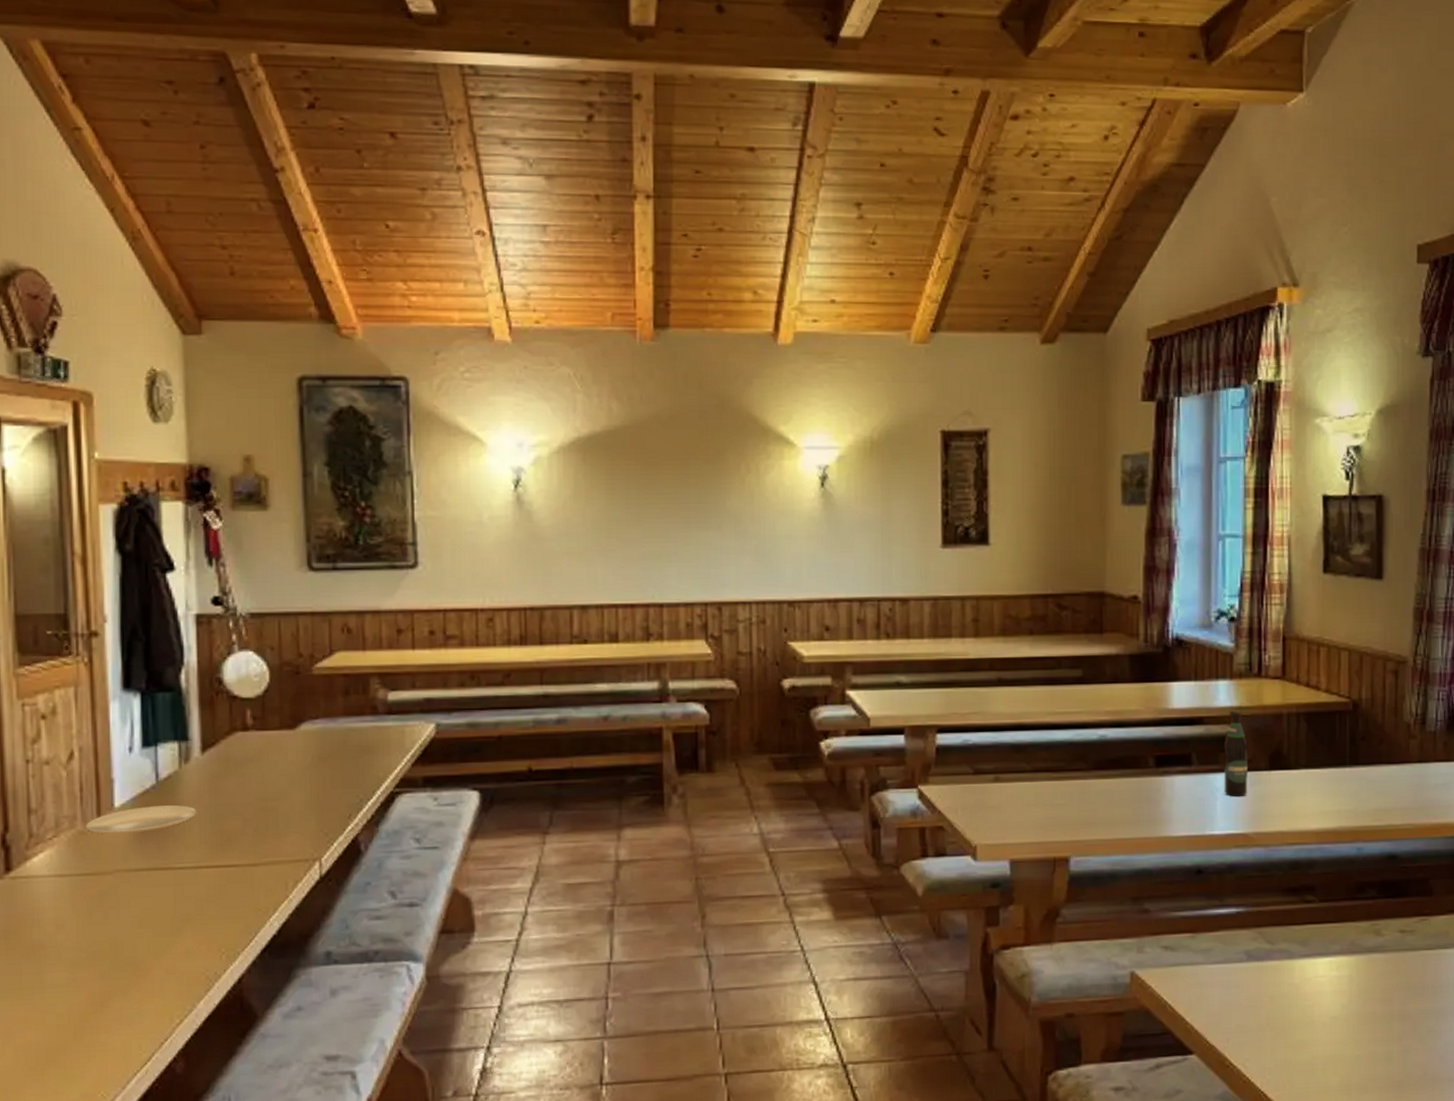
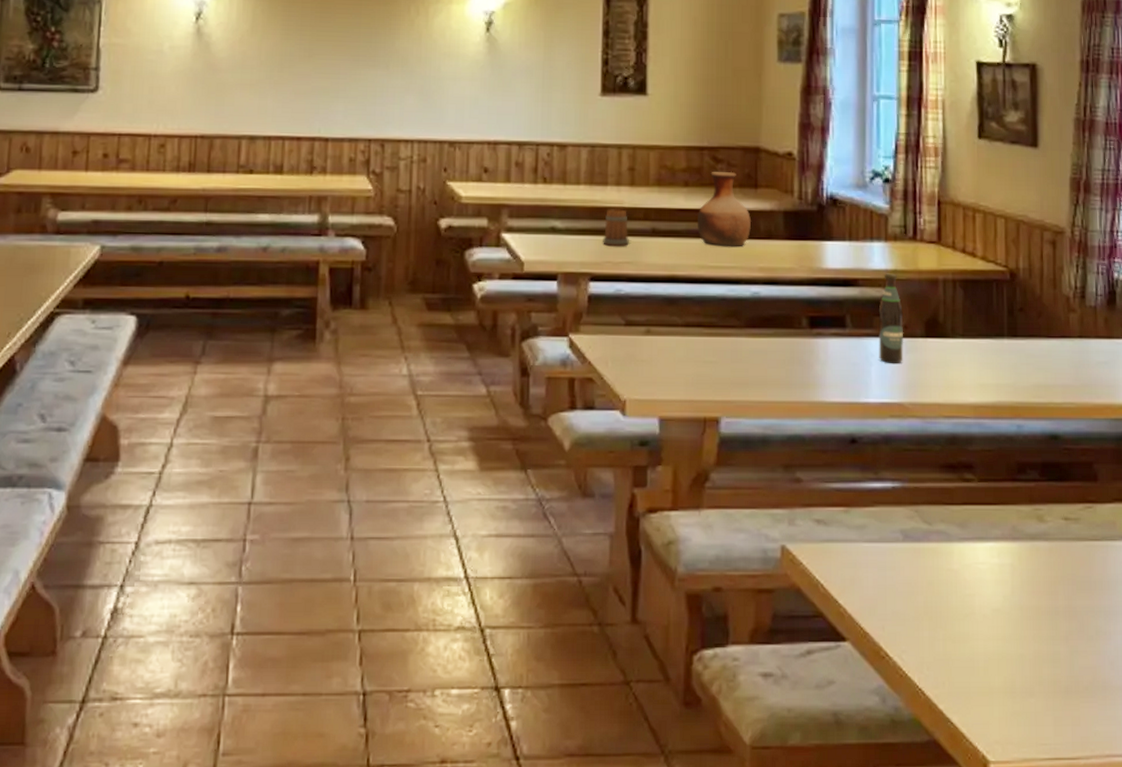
beer mug: none [949,661,975,700] -> present [603,209,629,248]
vase: none [1043,617,1097,693] -> present [698,171,751,247]

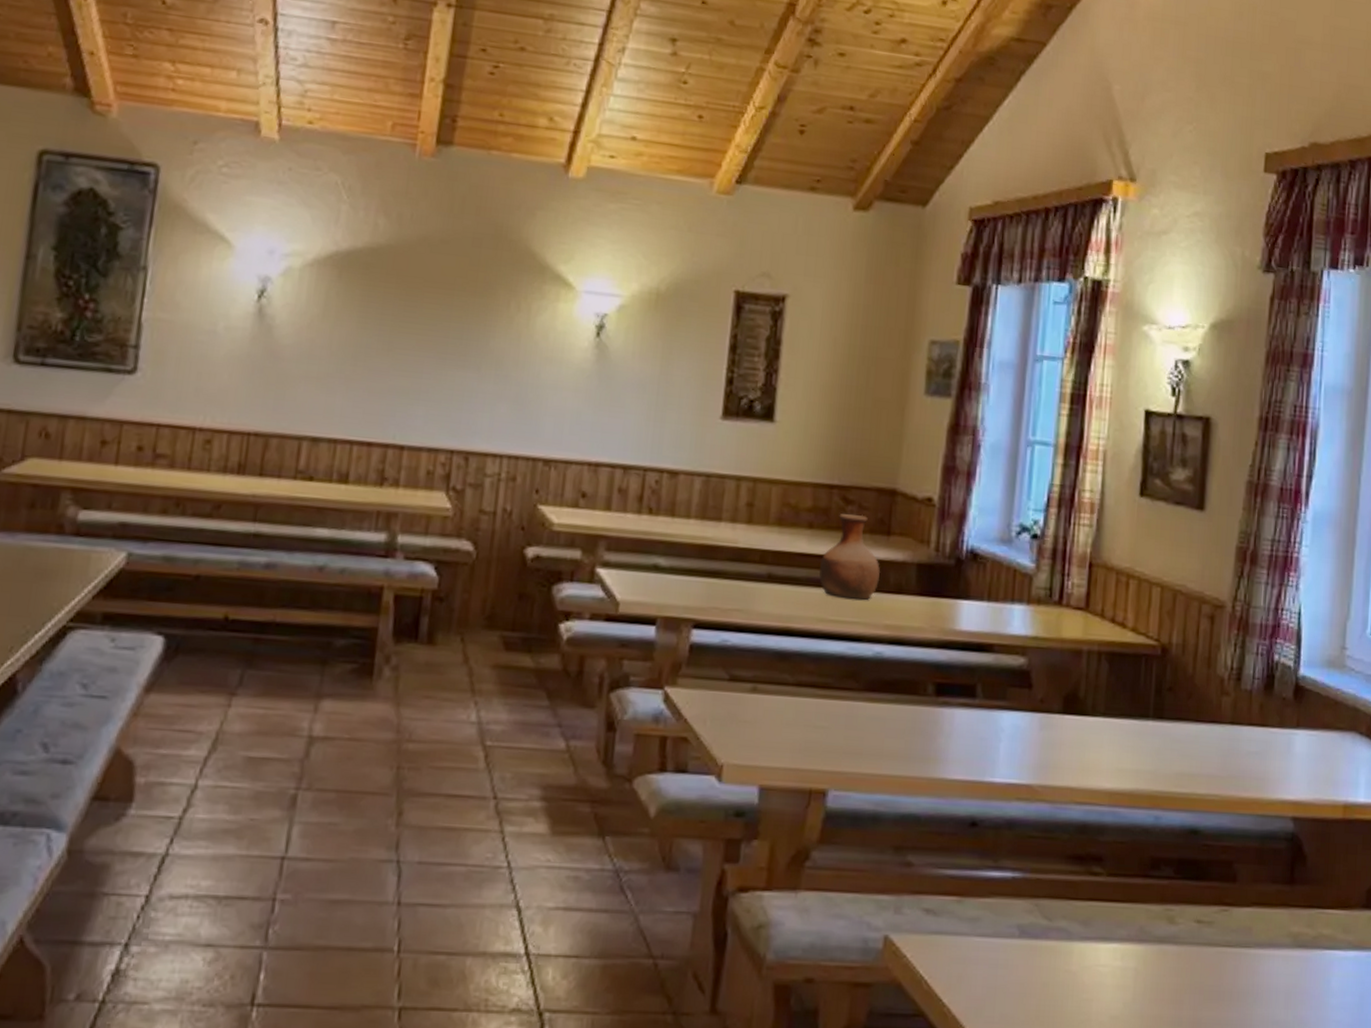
beer mug: present [603,209,629,248] -> none [711,548,742,594]
bottle: present [878,273,904,363] -> none [1009,640,1041,741]

